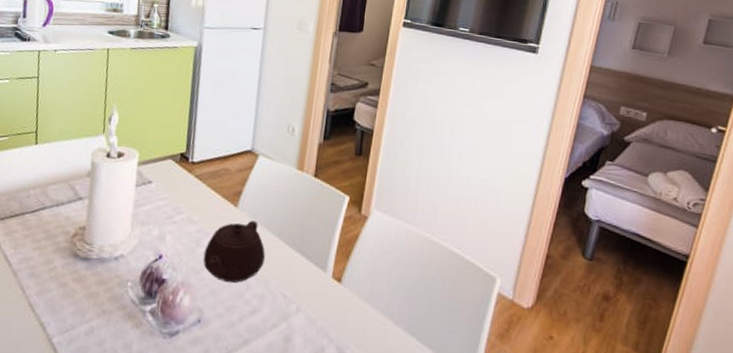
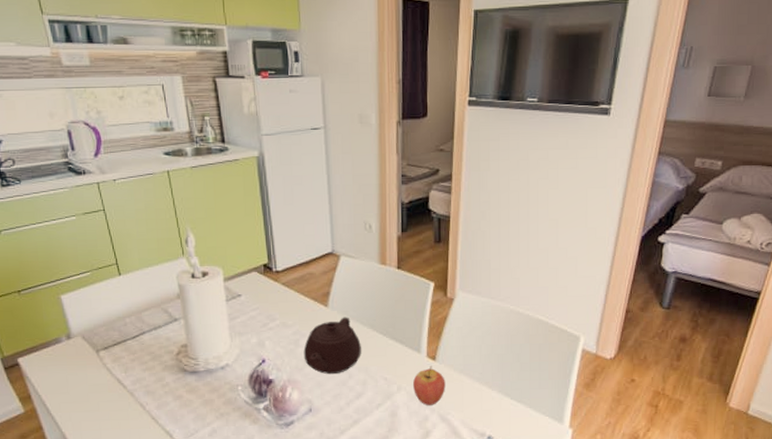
fruit: none [313,288,349,335] -> present [413,366,446,406]

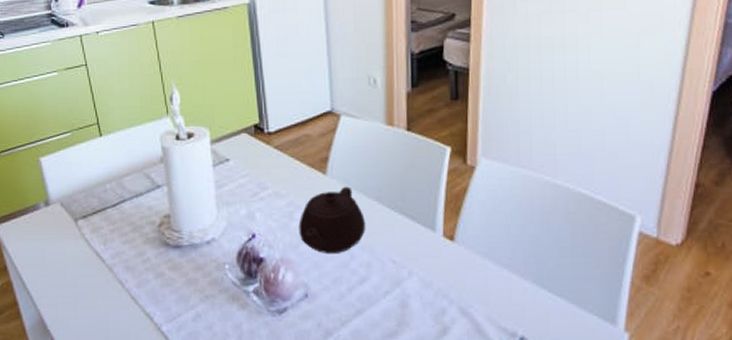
fruit: present [413,366,446,406] -> none [427,248,467,296]

